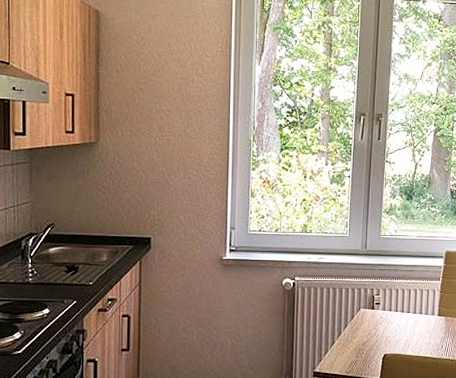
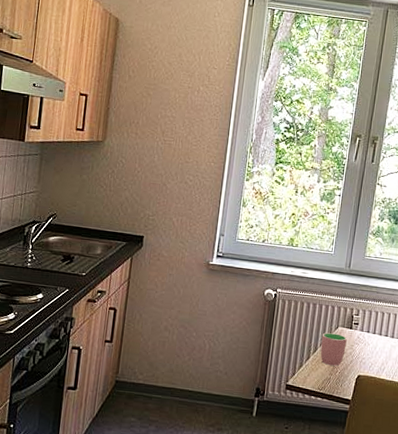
cup: none [344,316,370,348] -> present [320,332,347,366]

